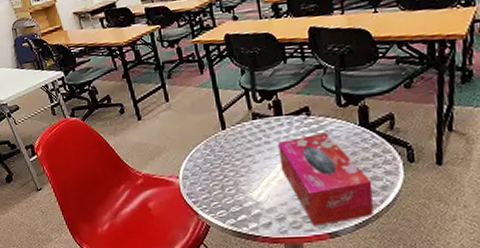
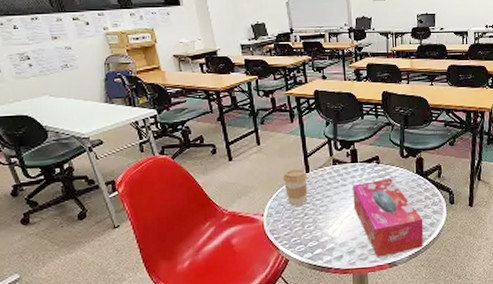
coffee cup: none [196,126,226,168] -> present [282,170,308,207]

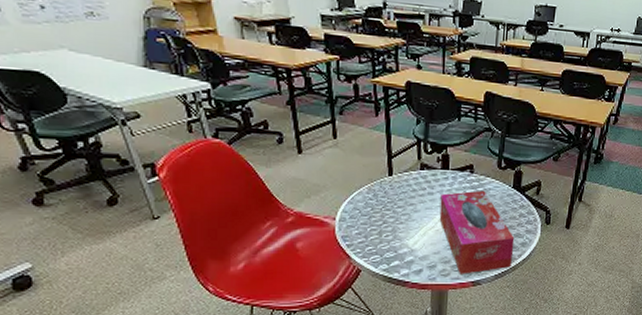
coffee cup: present [282,170,308,207] -> none [360,171,390,212]

